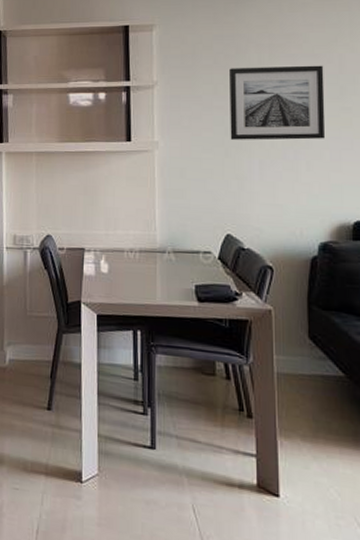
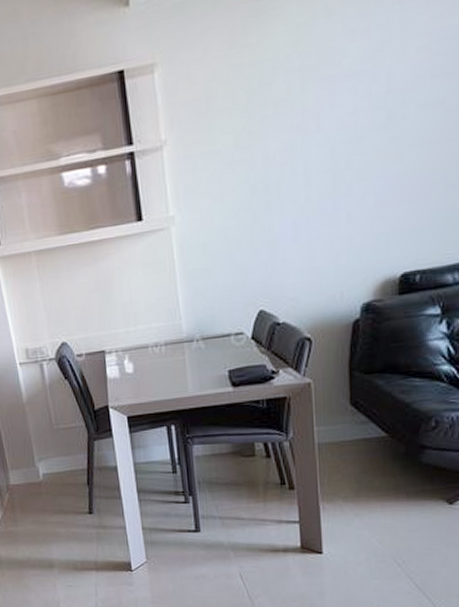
wall art: present [230,65,326,140] -> none [253,85,370,200]

